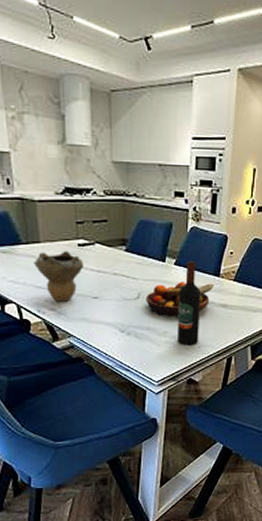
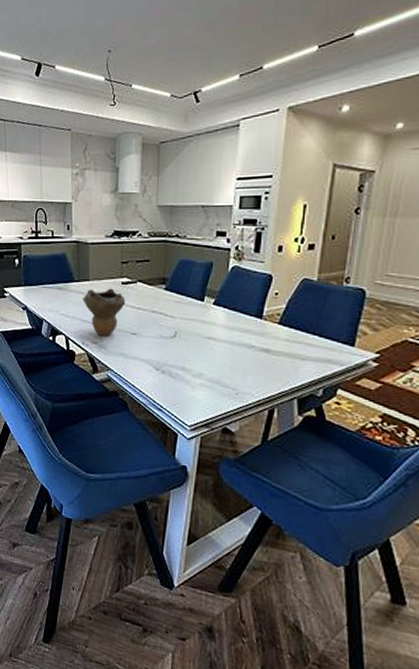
fruit bowl: present [145,282,214,317] -> none [182,322,256,359]
wine bottle: present [177,261,200,346] -> none [213,301,240,391]

